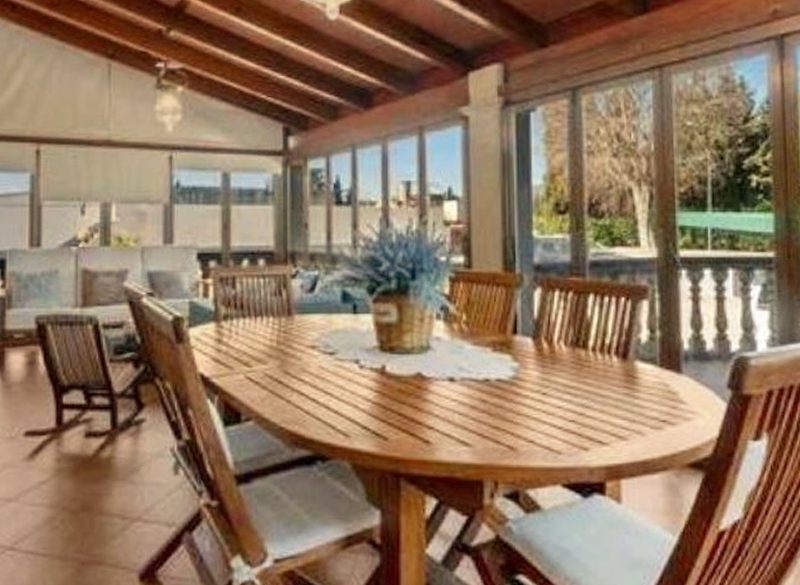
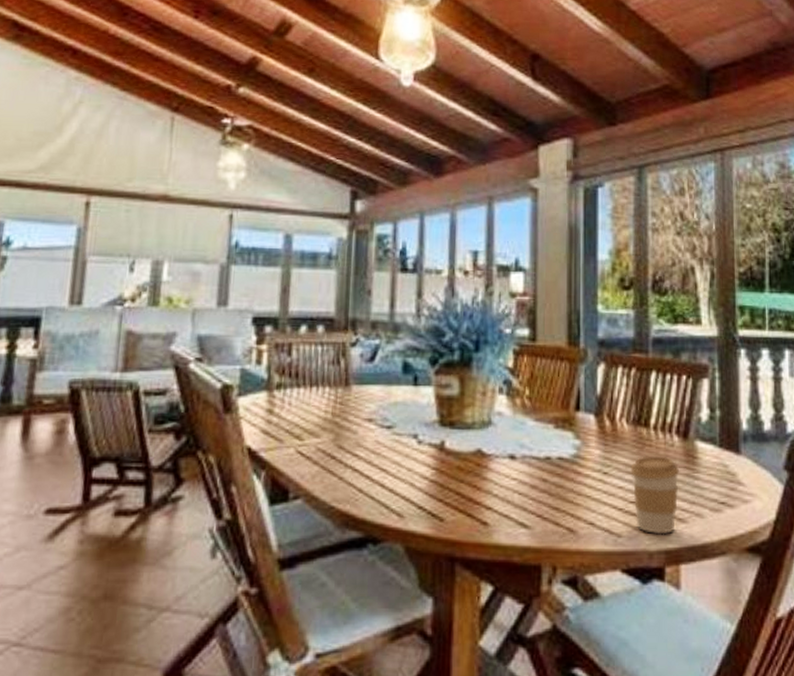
coffee cup: none [569,376,620,452] -> present [630,456,680,535]

